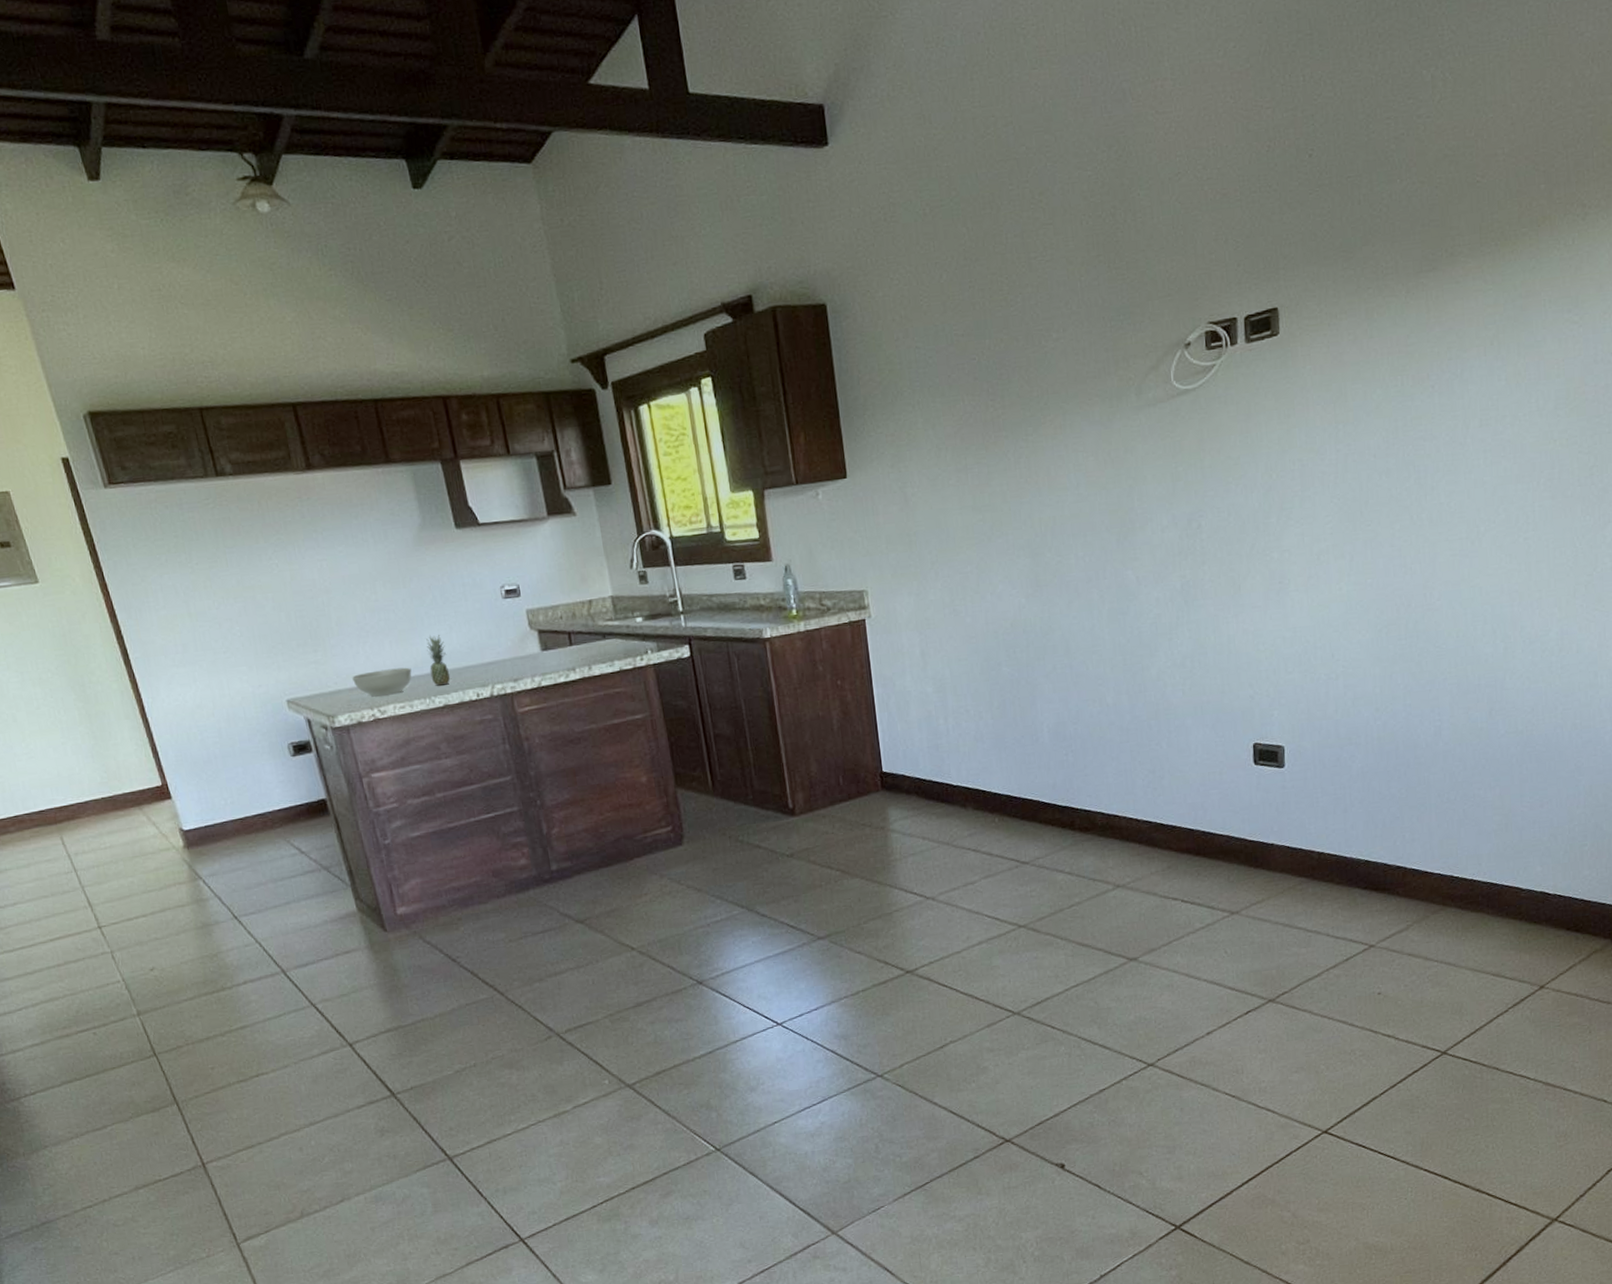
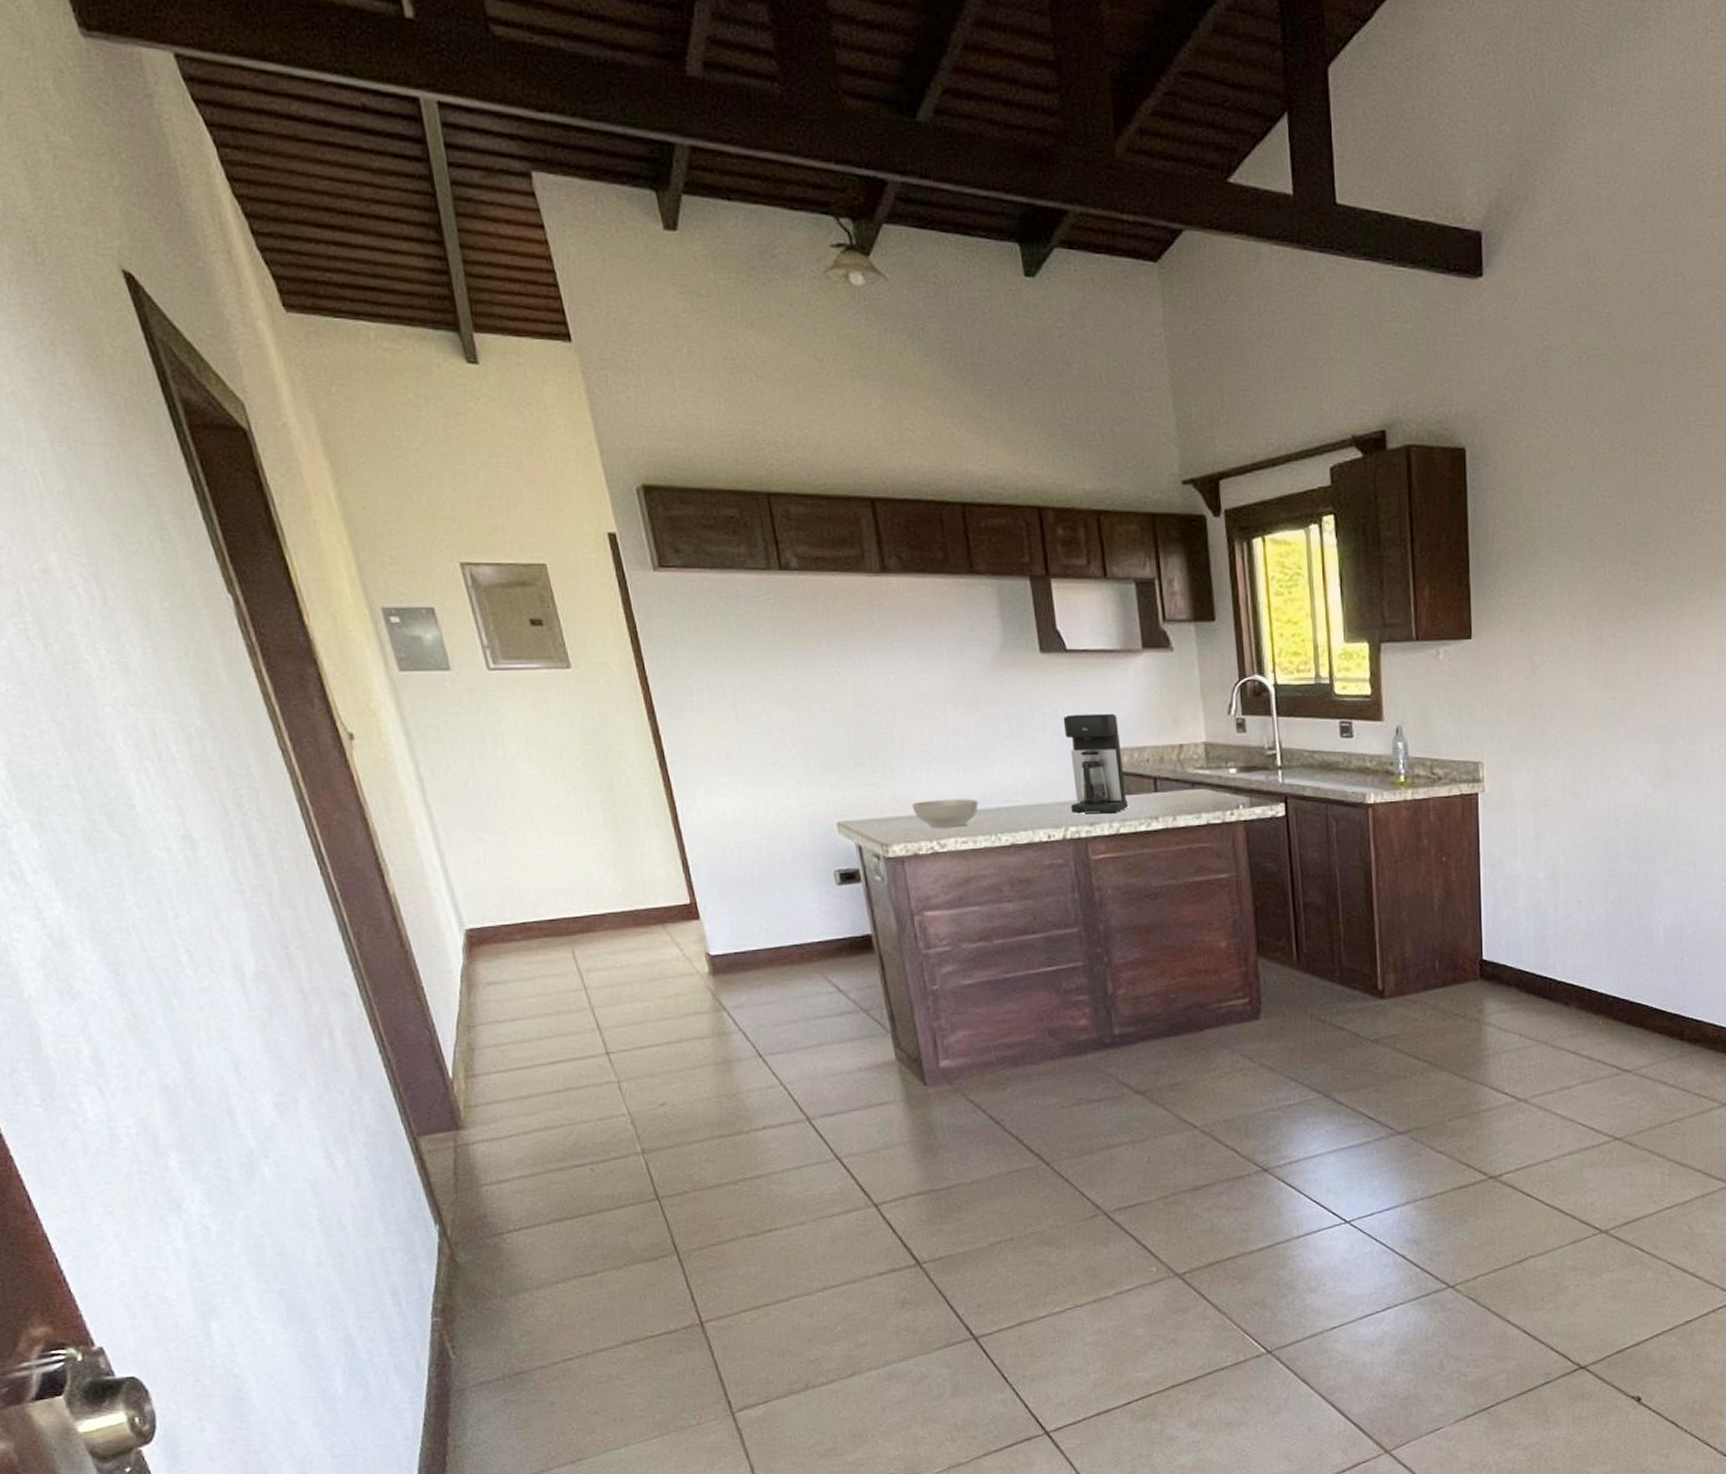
fruit: present [426,635,451,686] -> none [997,767,1021,823]
coffee maker: none [481,577,547,673] -> present [1063,713,1129,814]

